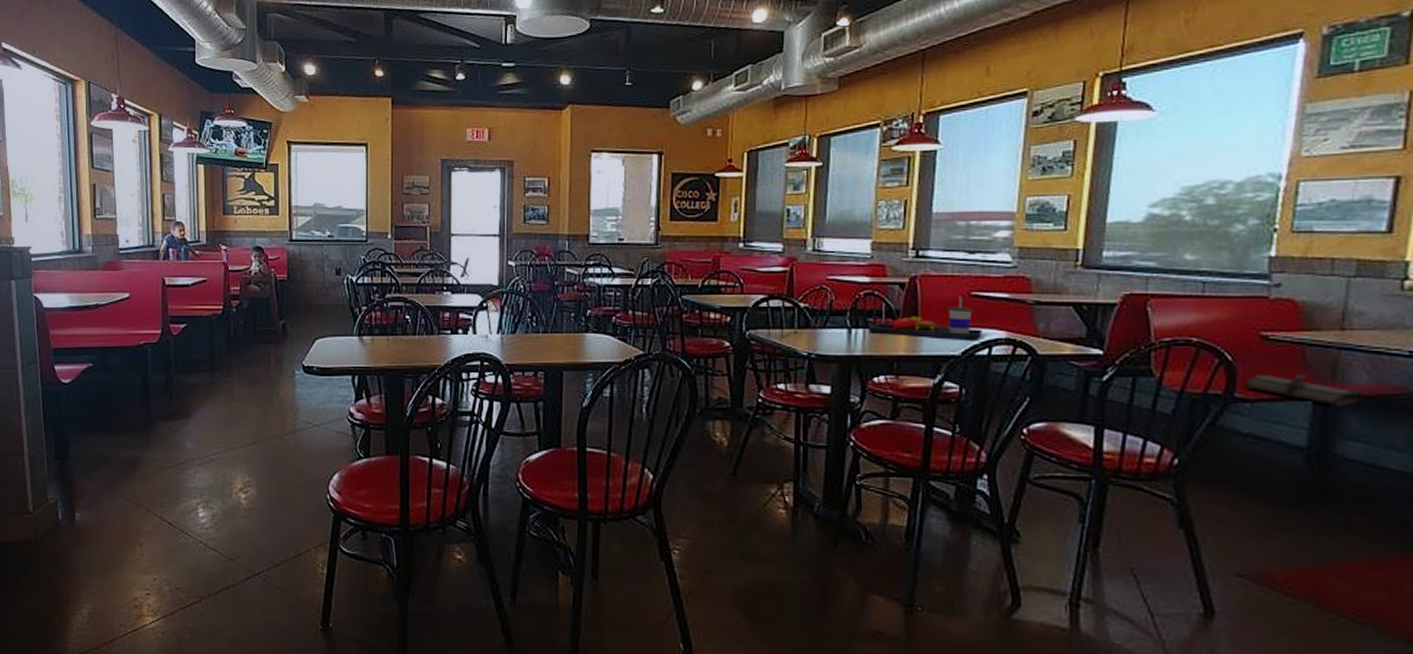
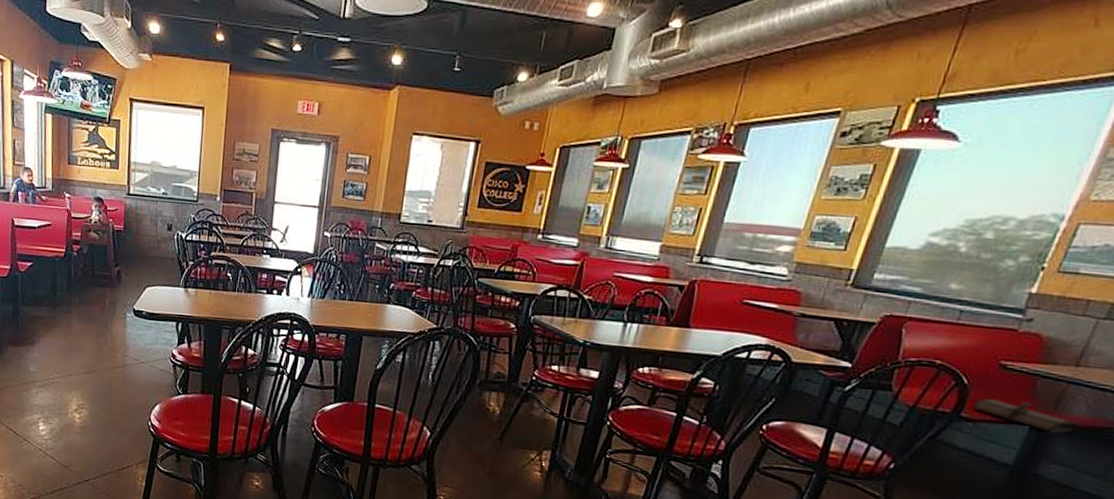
food tray: present [868,296,982,342] -> none [642,302,746,345]

